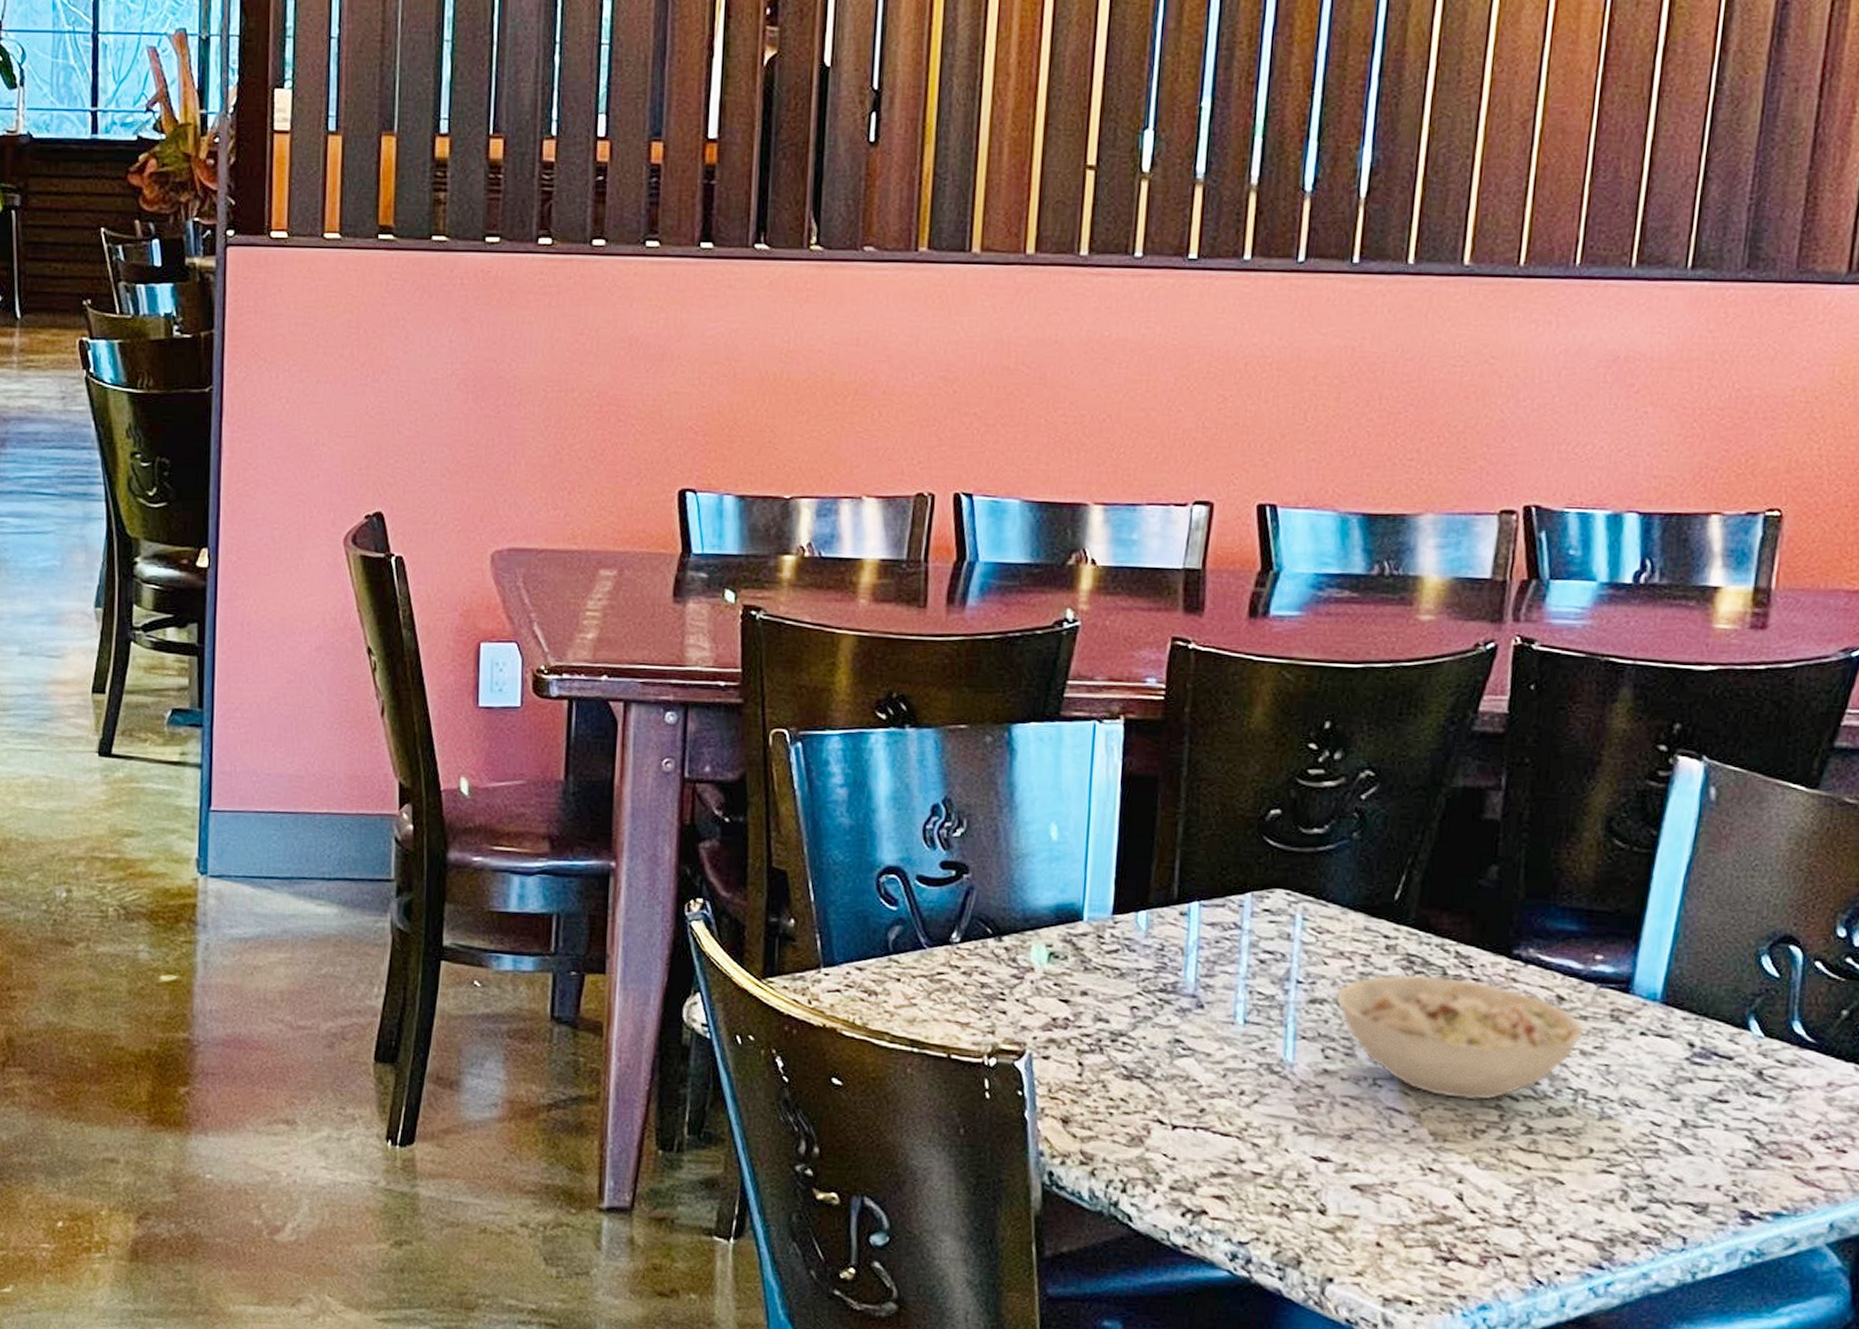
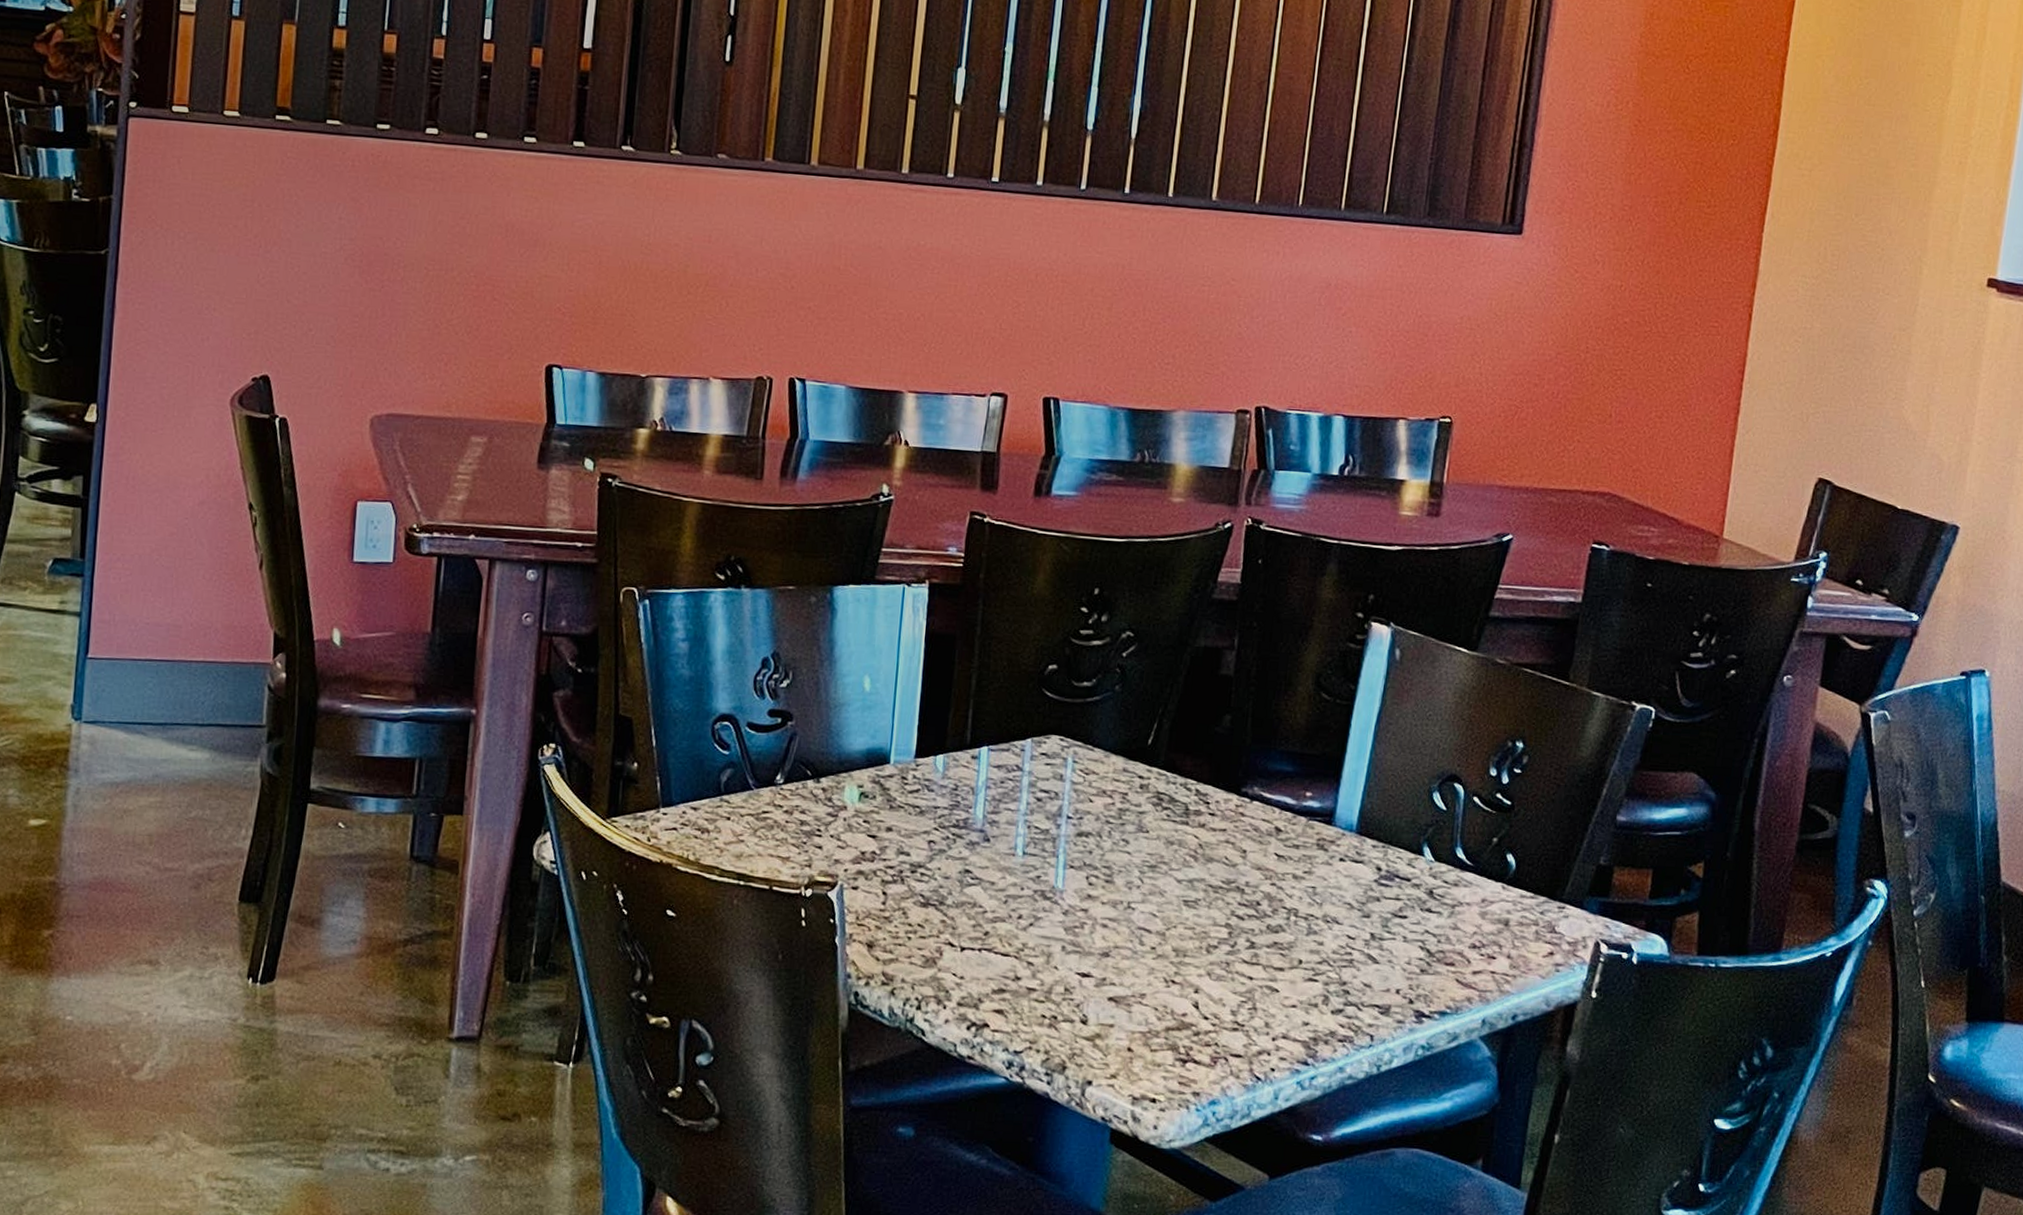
bowl: present [1336,974,1586,1101] -> none [1099,810,1297,920]

